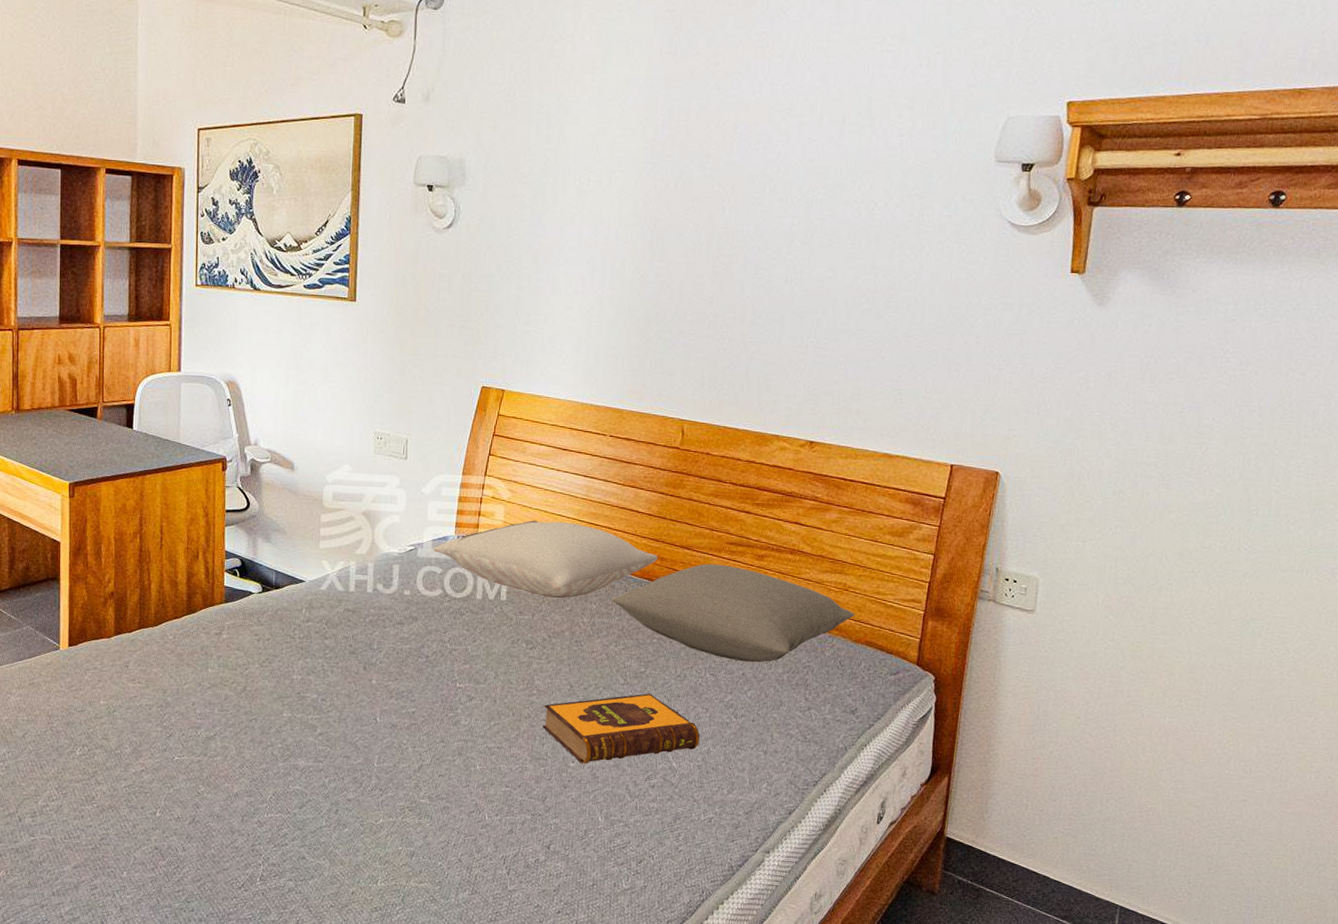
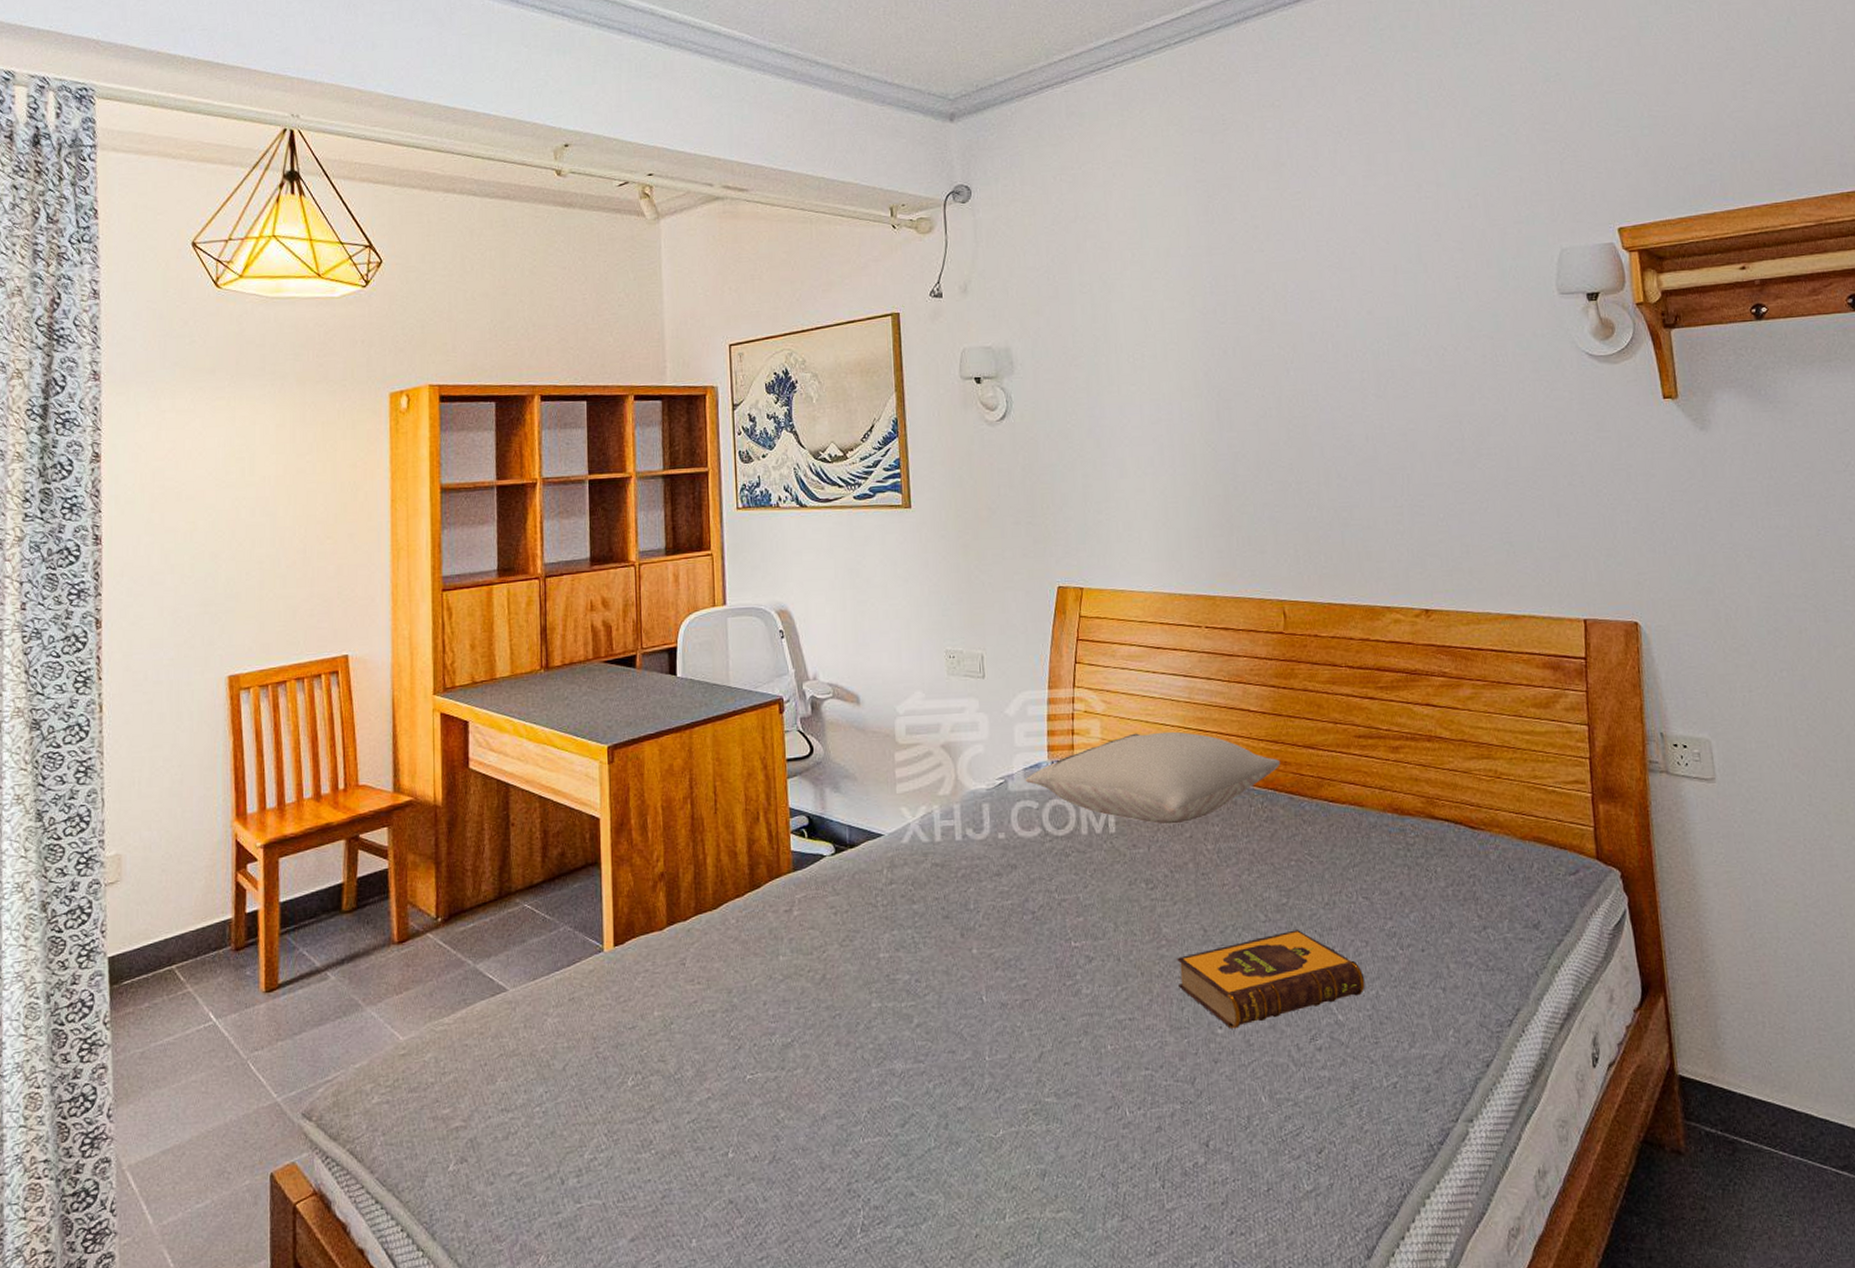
pillow: present [611,563,855,663] -> none [1235,762,1515,878]

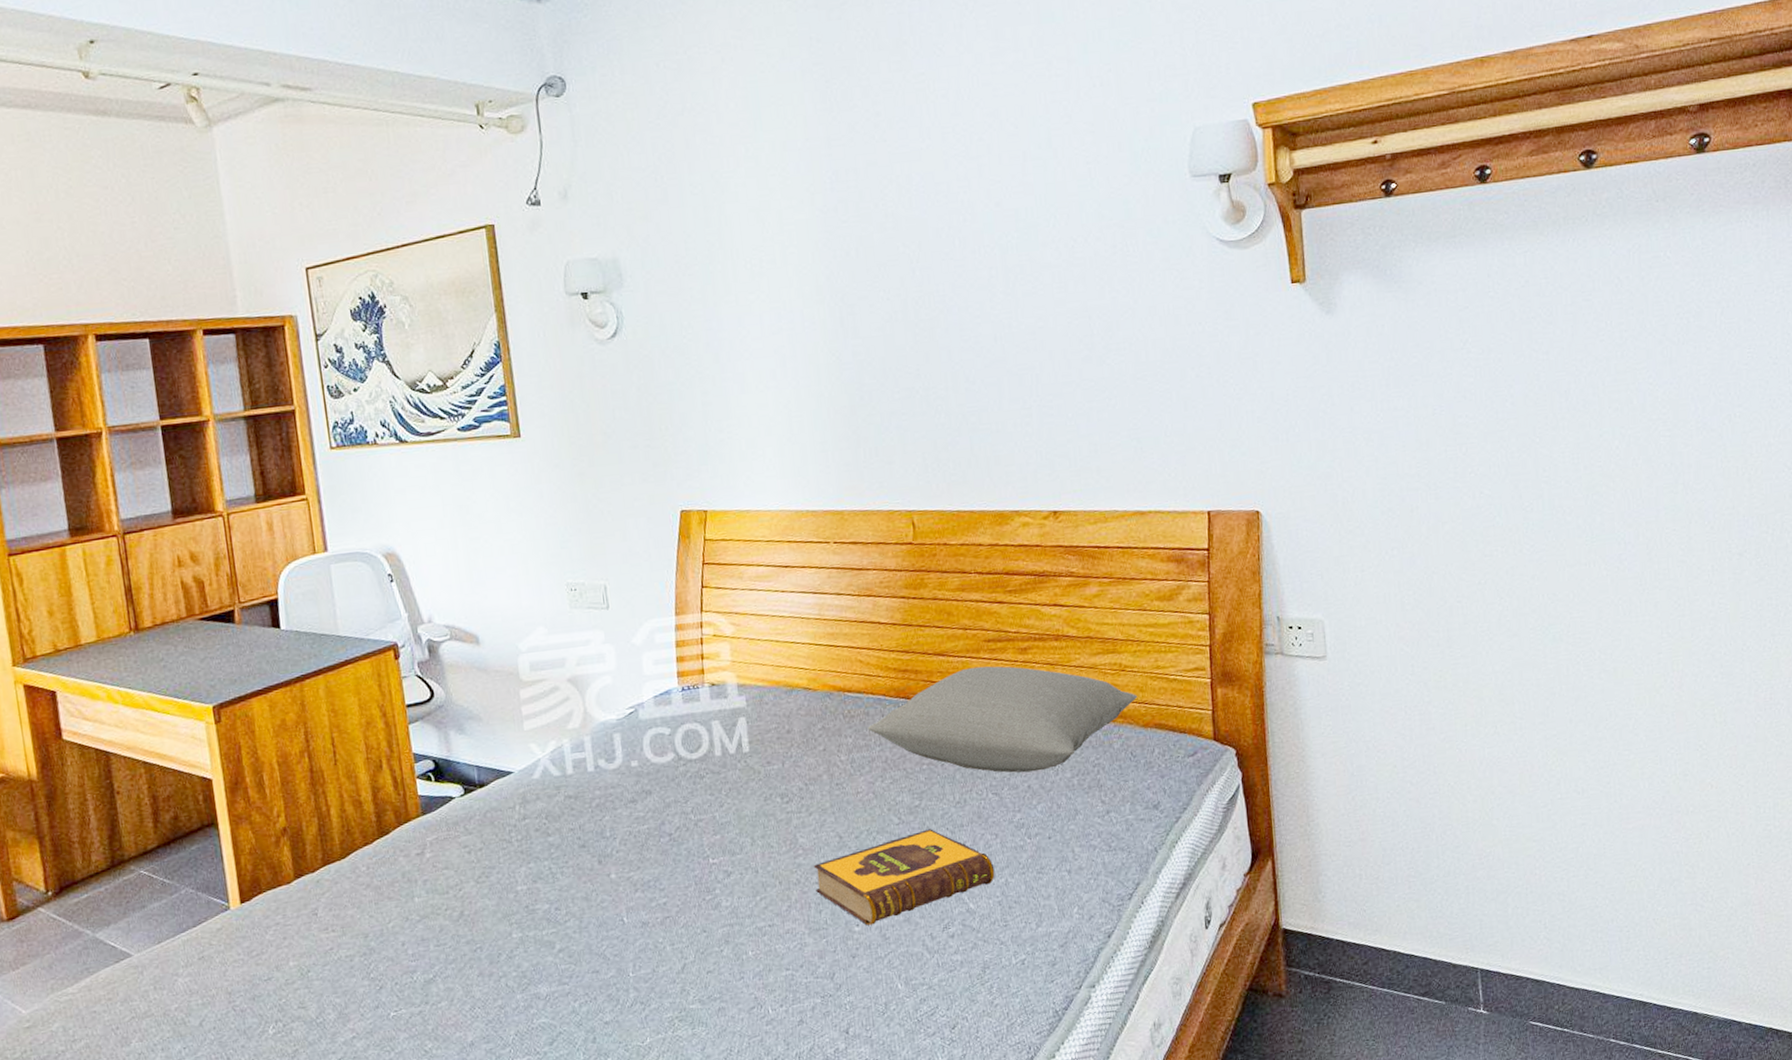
pillow: present [1025,731,1281,825] -> none [655,648,912,740]
pillow: none [1235,762,1515,878] -> present [867,666,1138,773]

